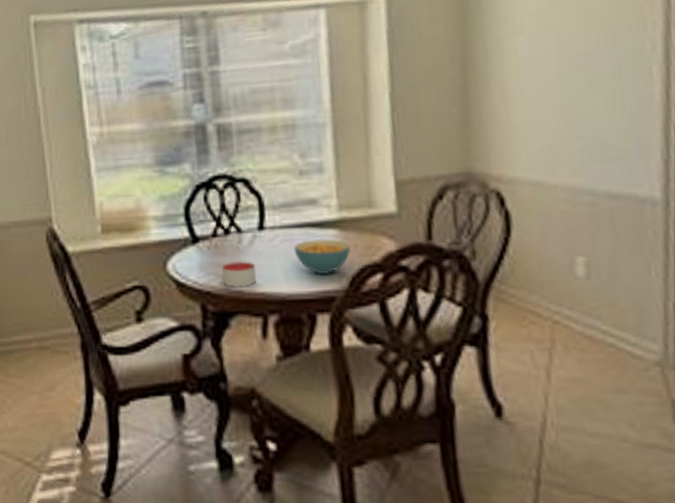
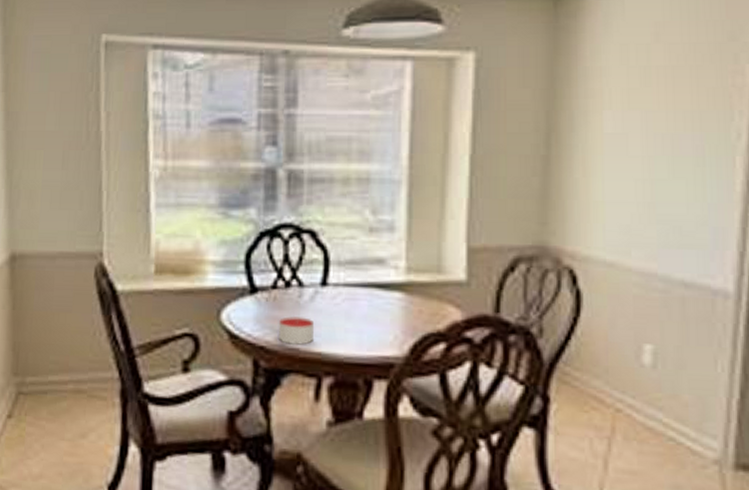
cereal bowl: present [293,239,351,274] -> none [356,301,416,339]

